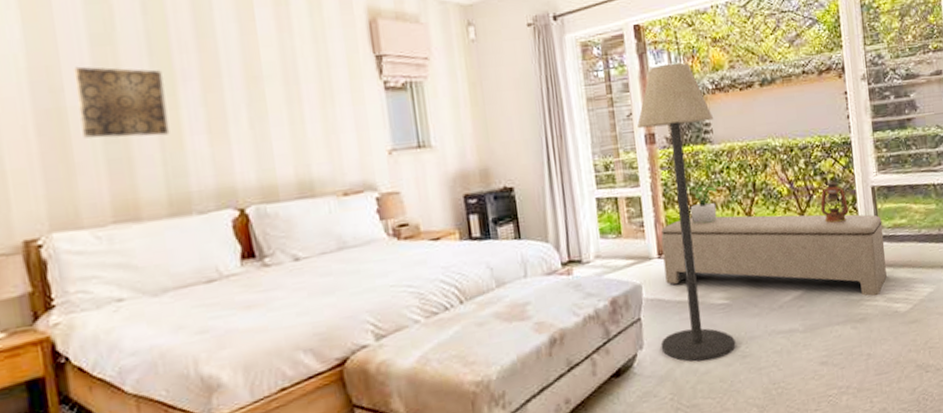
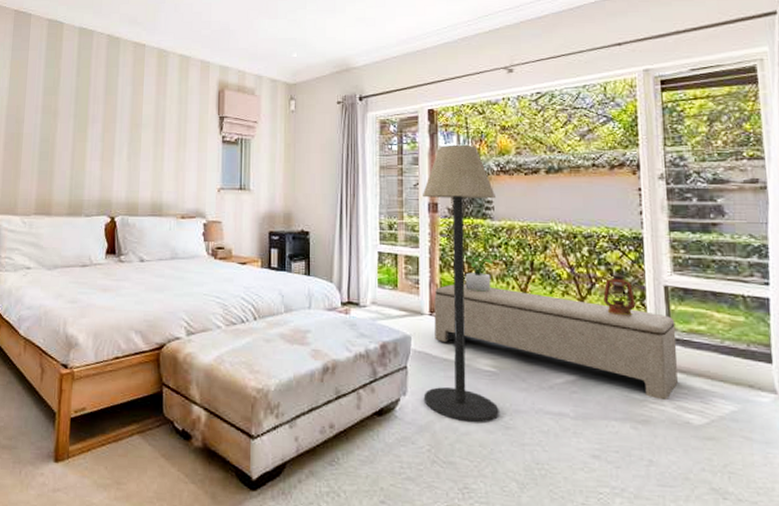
wall art: present [74,66,170,138] -> none [29,107,81,159]

